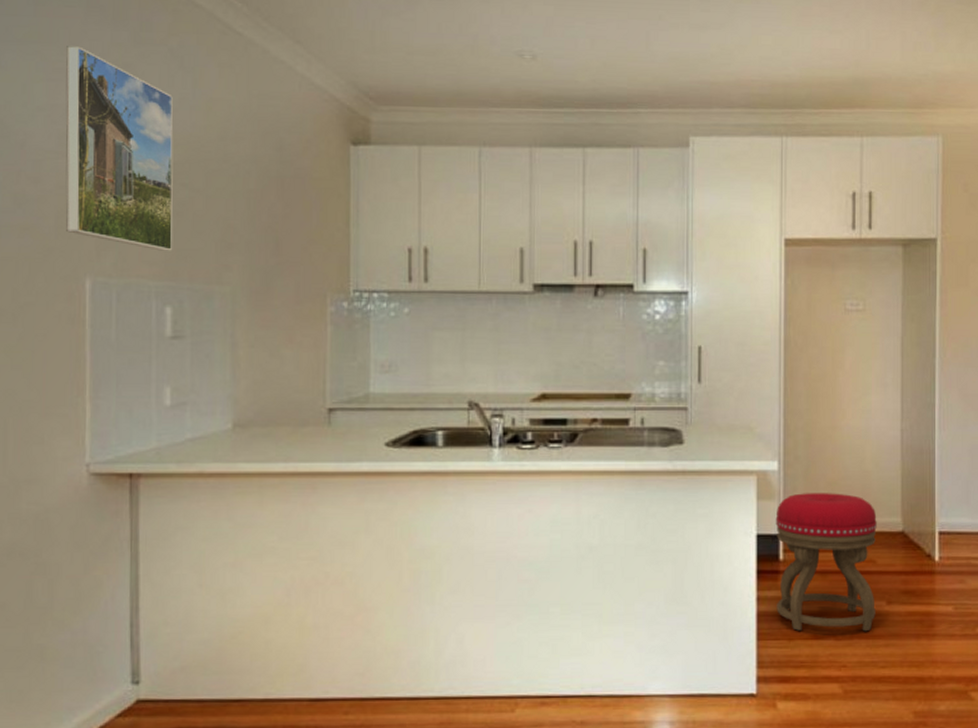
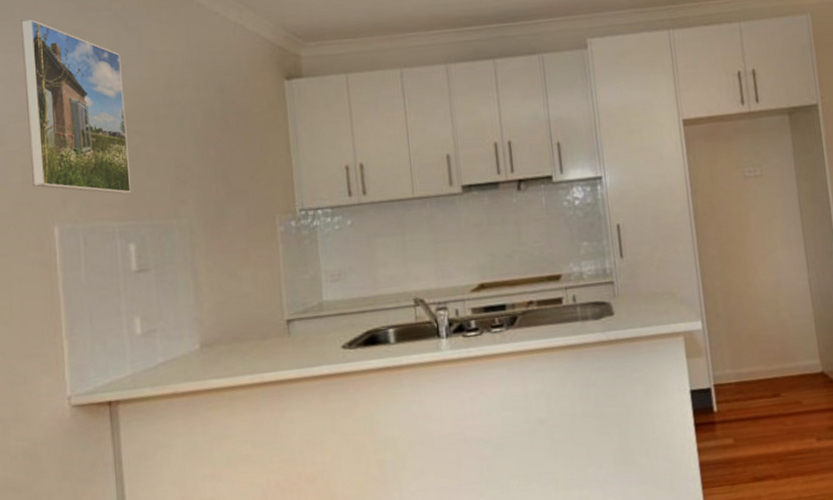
stool: present [775,493,877,632] -> none [705,343,808,476]

